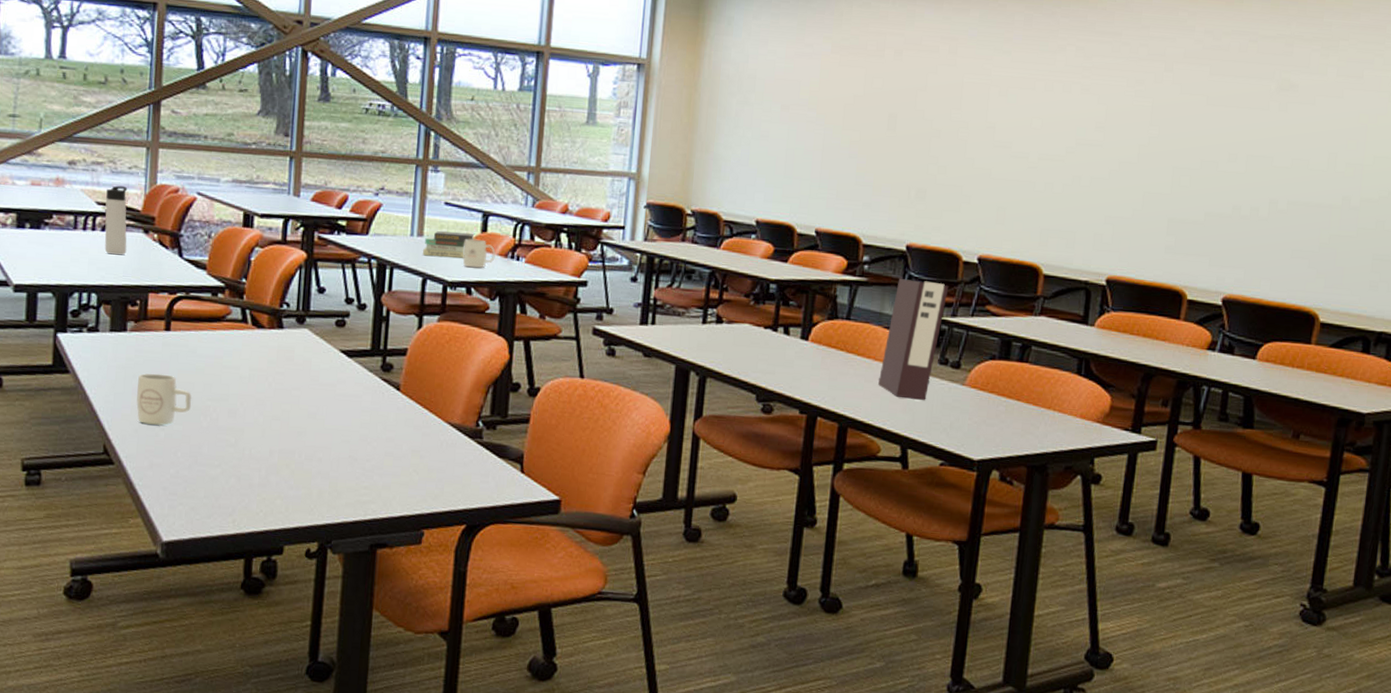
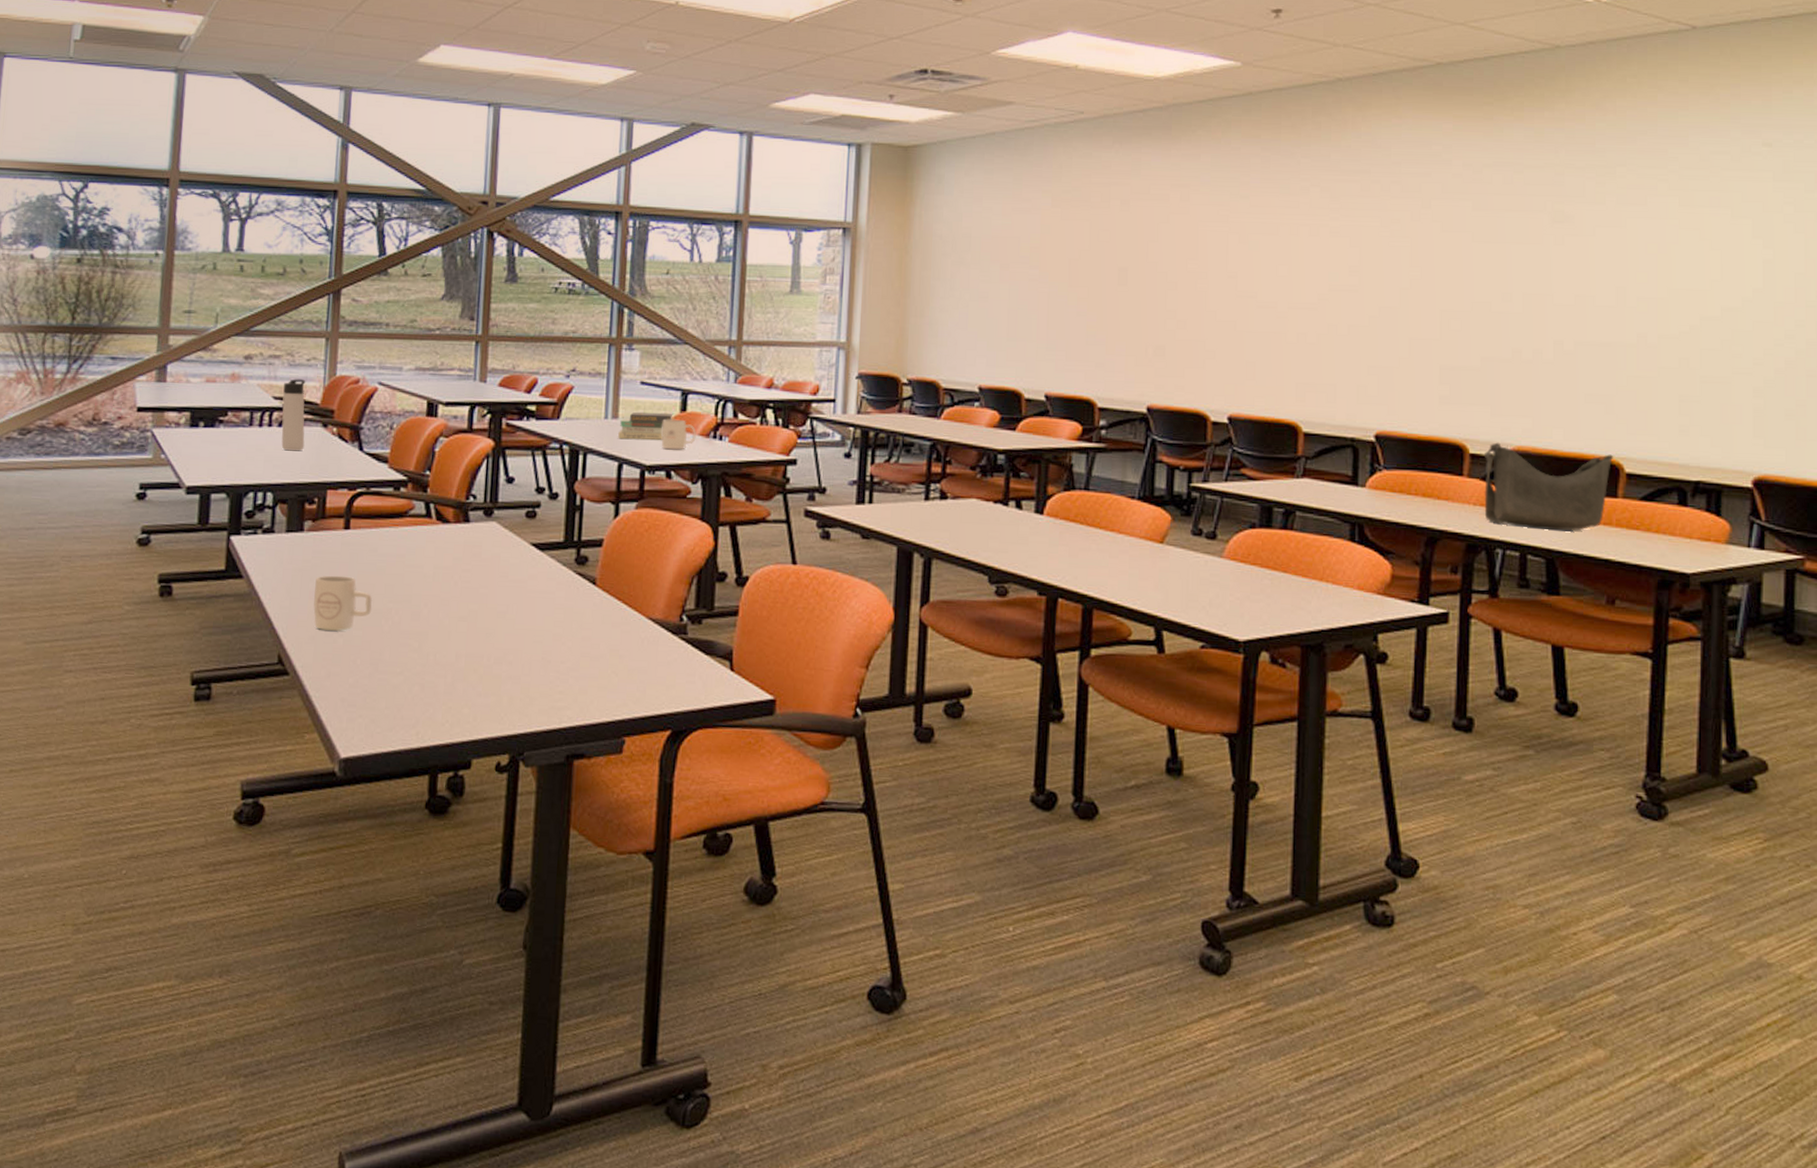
binder: present [878,279,949,401] -> none [1125,443,1198,577]
shoulder bag: none [1195,290,1311,372] -> present [1483,442,1613,531]

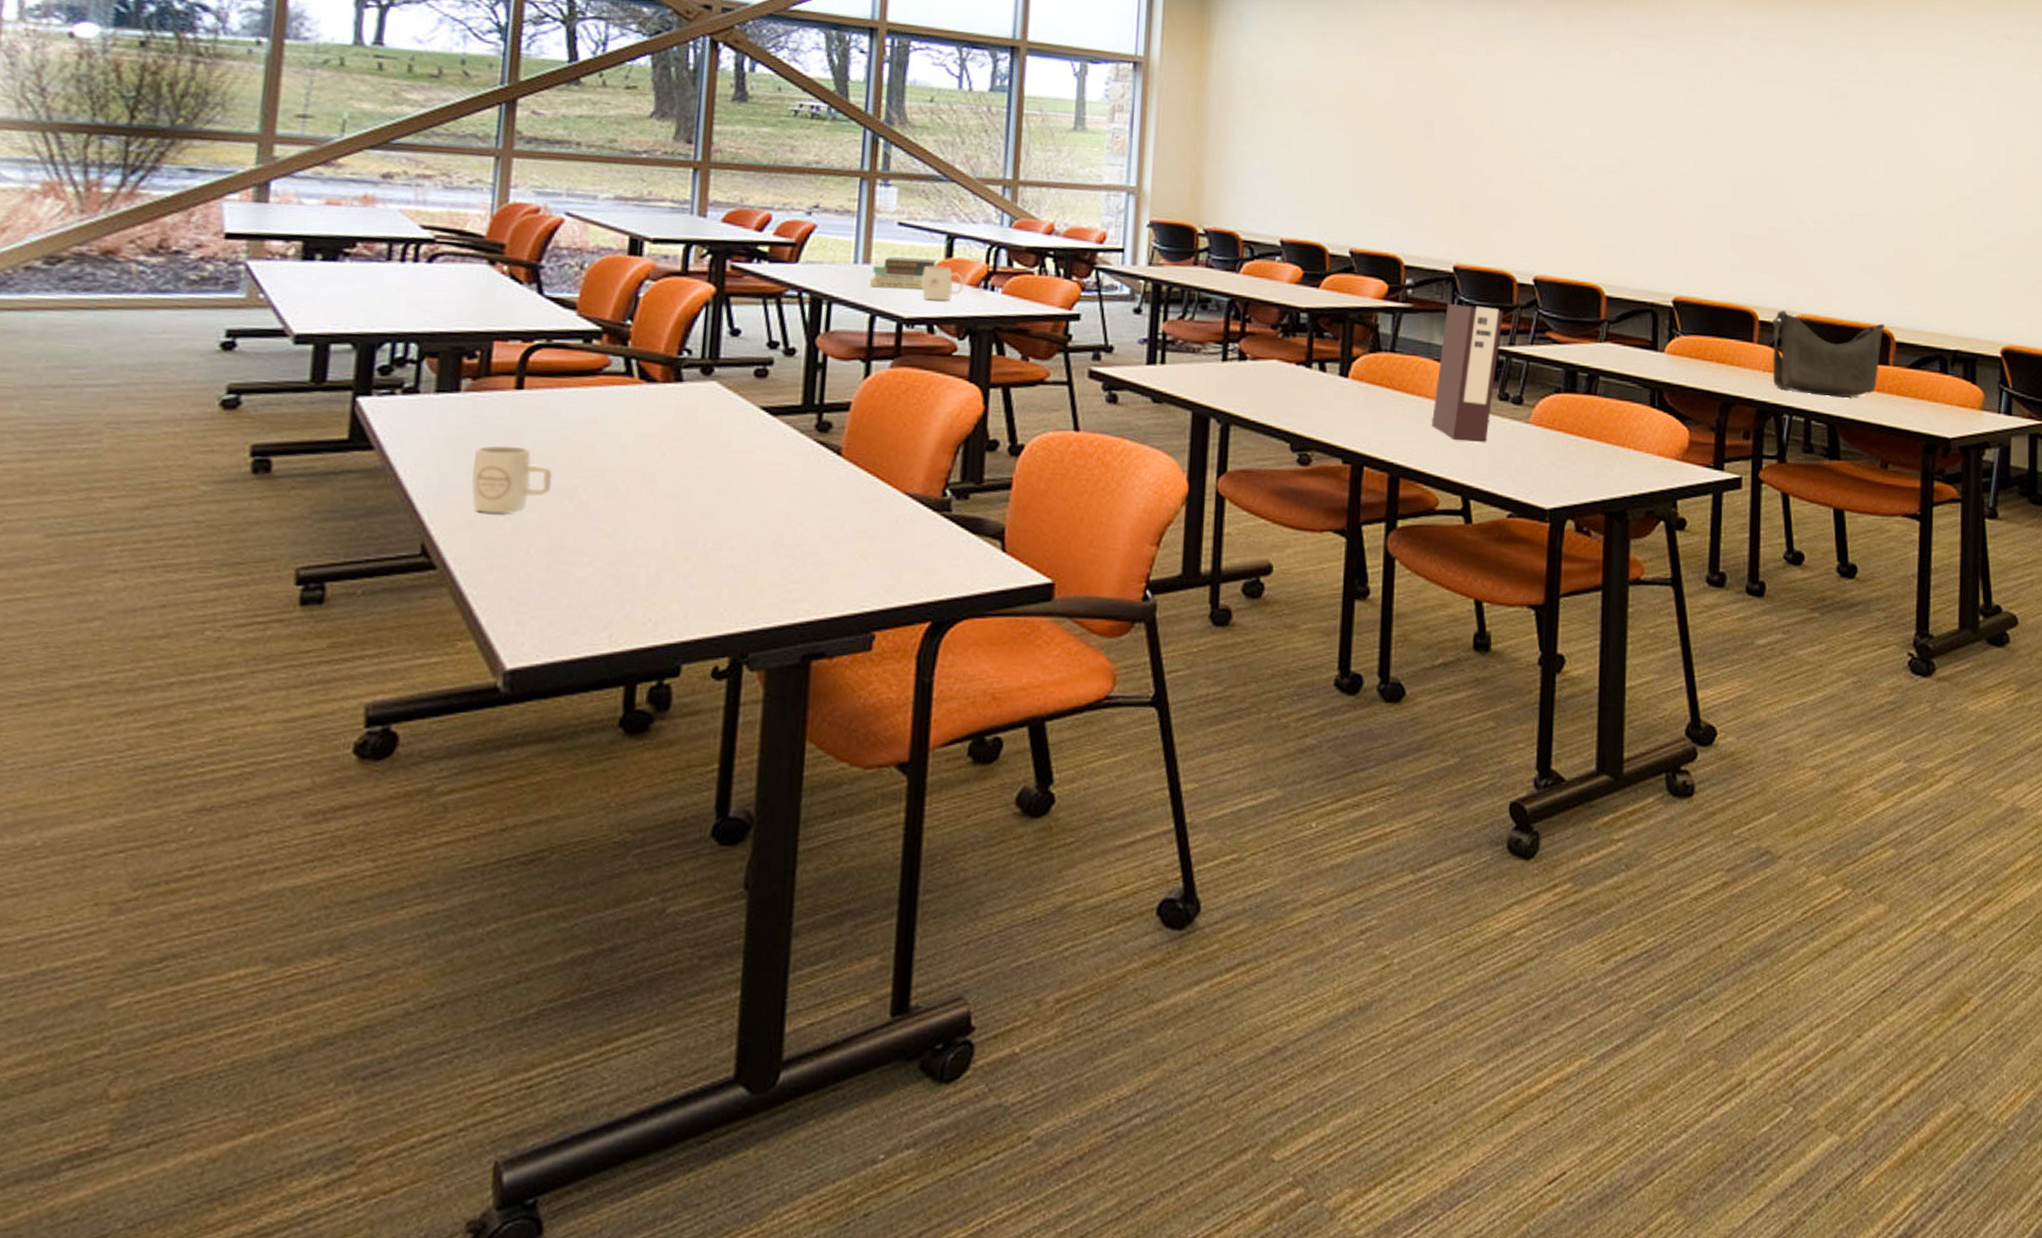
thermos bottle: present [281,379,306,451] -> none [431,204,467,293]
binder: none [1125,443,1198,577] -> present [1432,304,1504,443]

